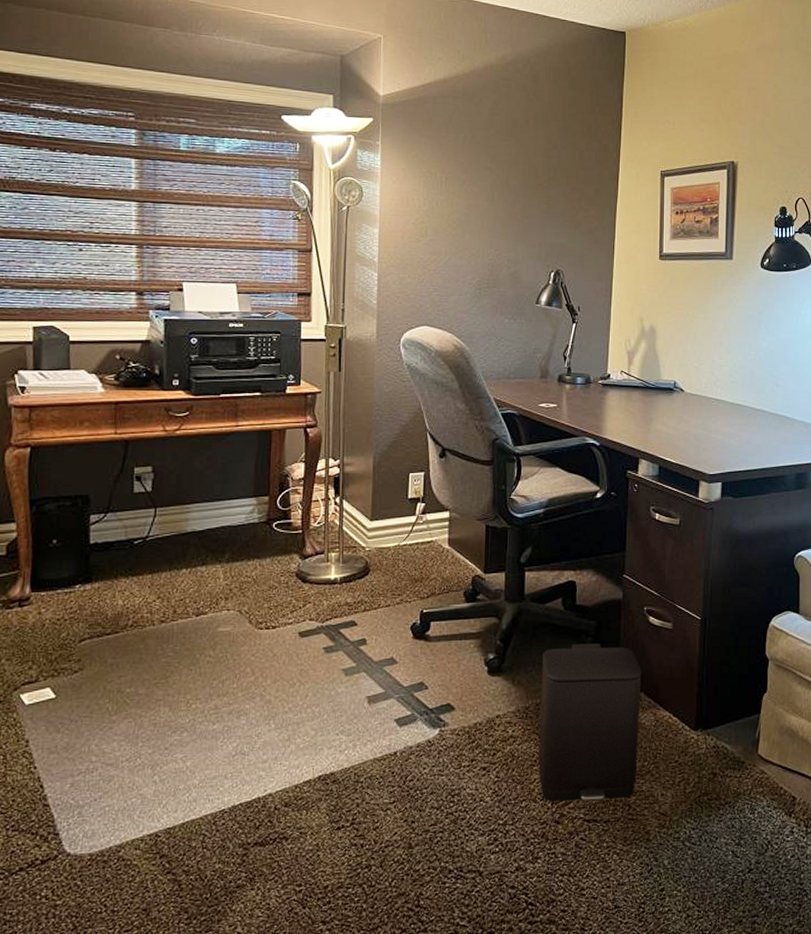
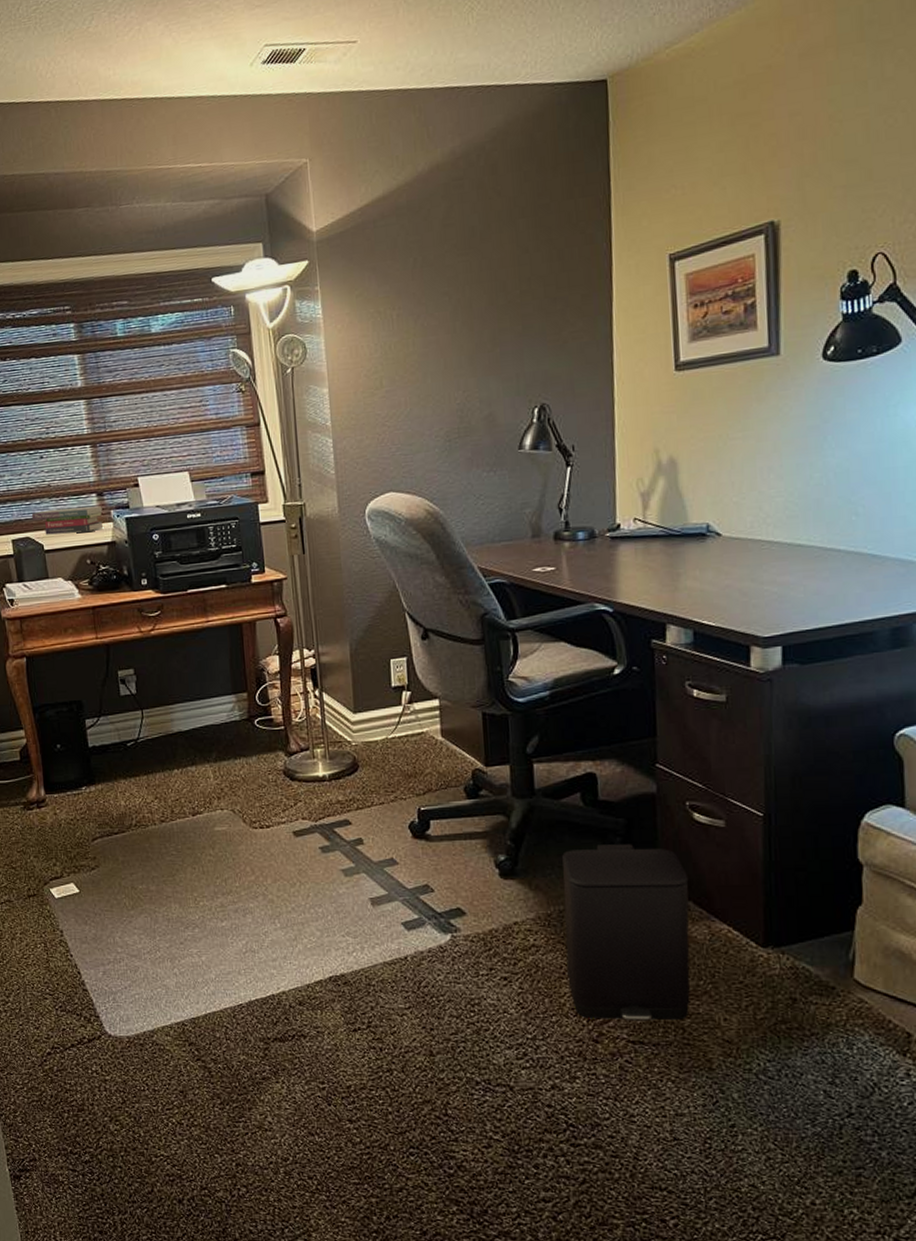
books: none [59,302,141,329] -> present [31,506,104,535]

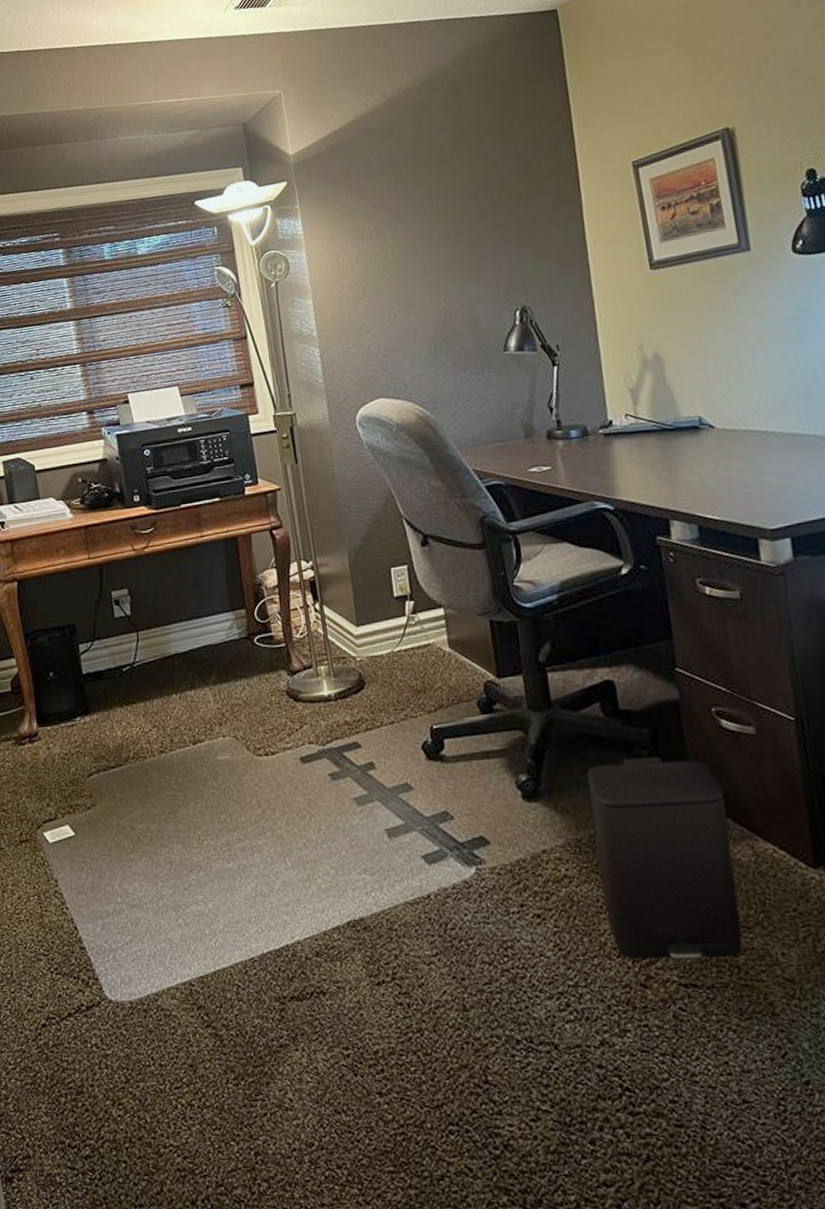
books: present [31,506,104,535] -> none [22,424,95,455]

